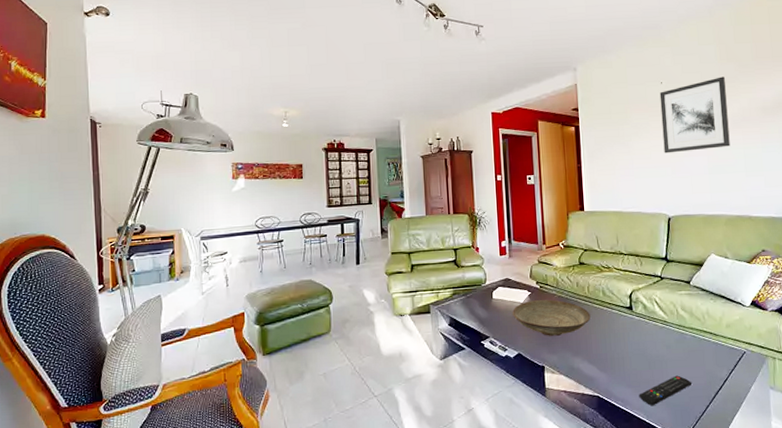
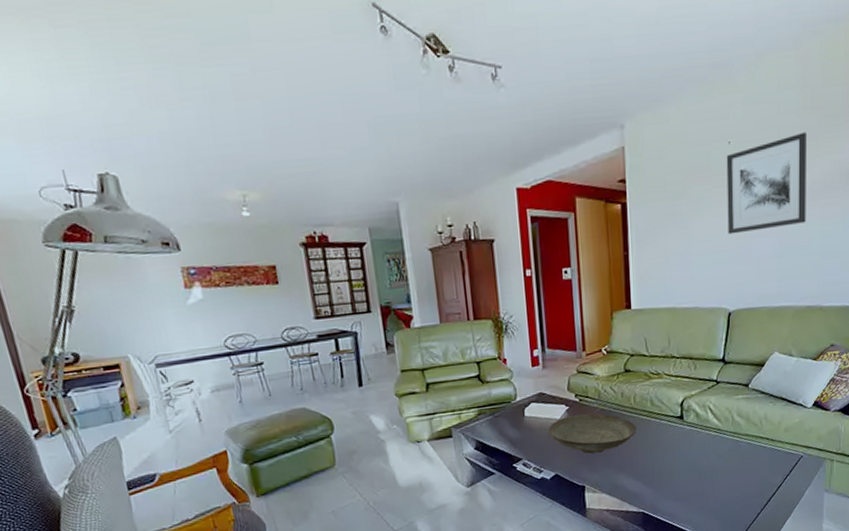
remote control: present [639,375,691,405] -> none [687,485,743,518]

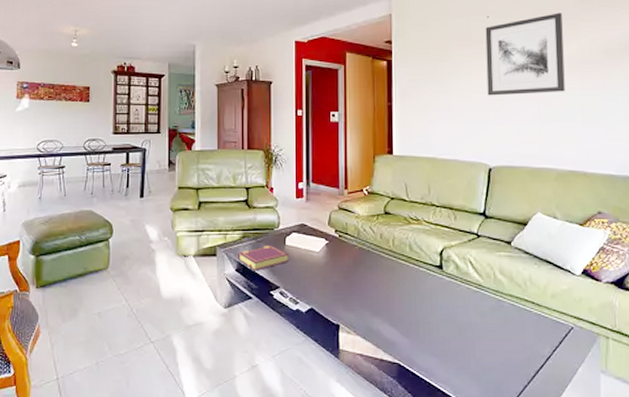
book: none [475,418,529,447] -> present [238,245,288,271]
decorative bowl: present [548,413,637,454] -> none [307,250,394,292]

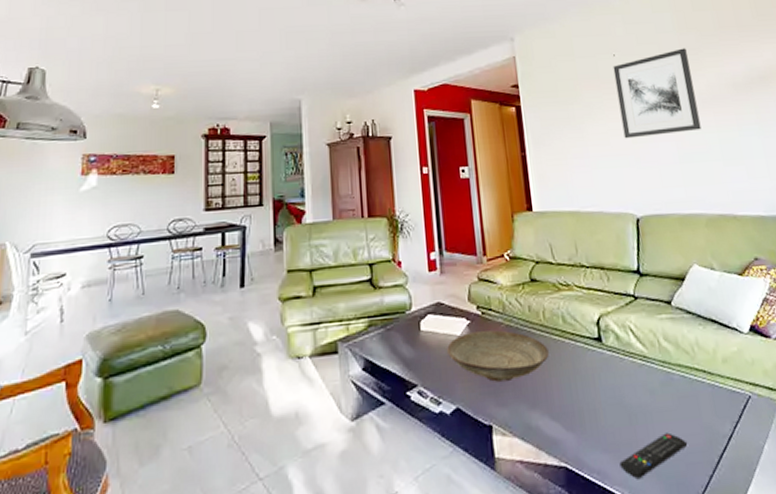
book: present [238,245,288,271] -> none [364,332,425,368]
decorative bowl: none [307,250,394,292] -> present [447,330,549,382]
remote control: none [445,348,507,379] -> present [619,432,687,478]

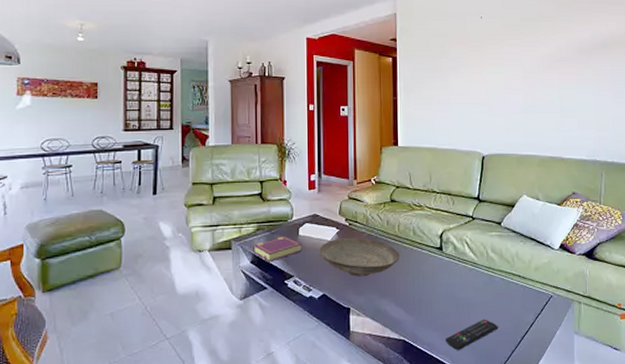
book: none [364,332,425,368] -> present [253,236,302,262]
wall art: present [613,48,702,139] -> none [479,15,546,90]

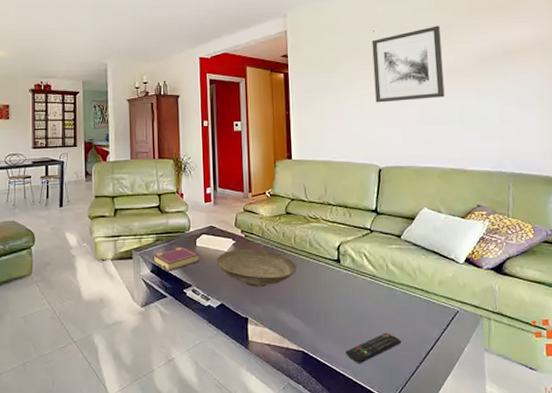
wall art: none [479,15,546,90] -> present [372,26,445,103]

